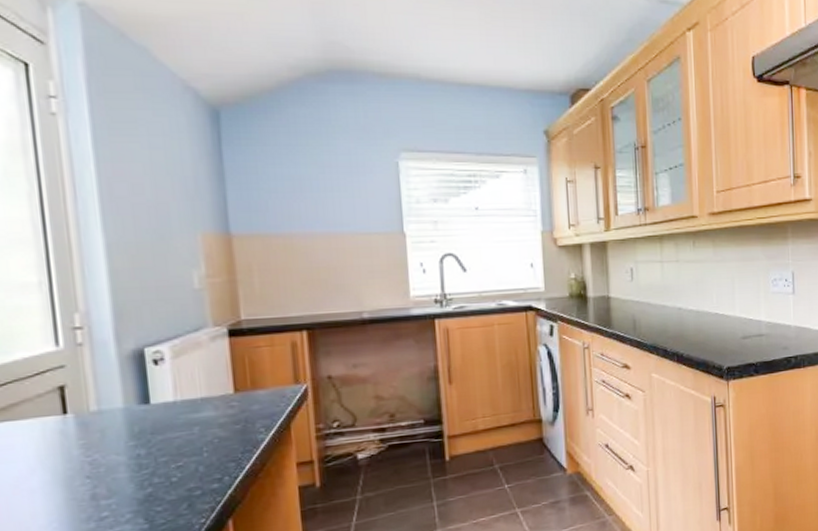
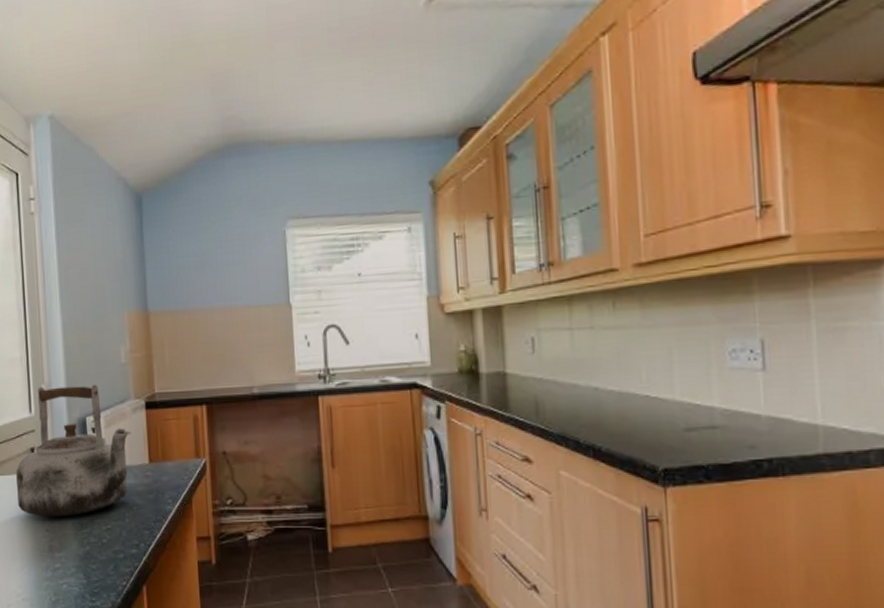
kettle: none [35,311,210,463] -> present [16,384,132,518]

